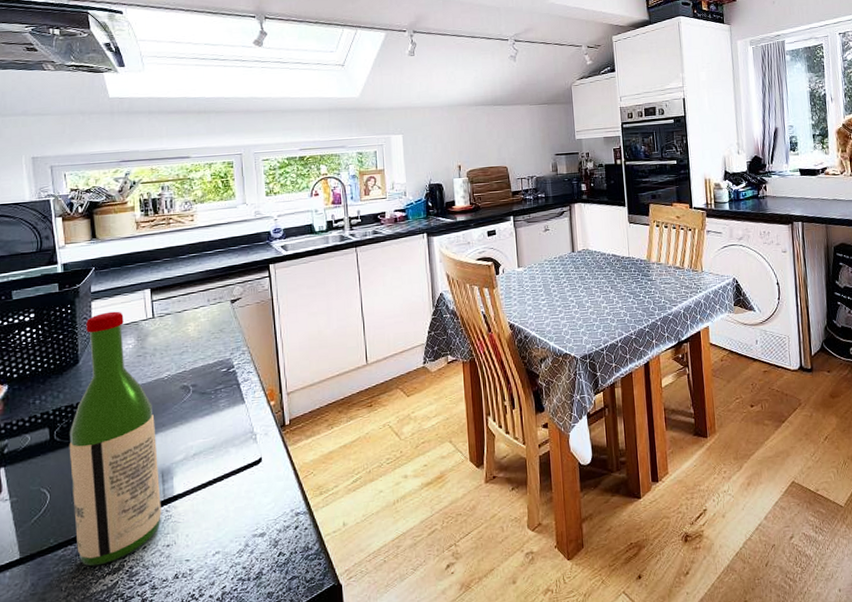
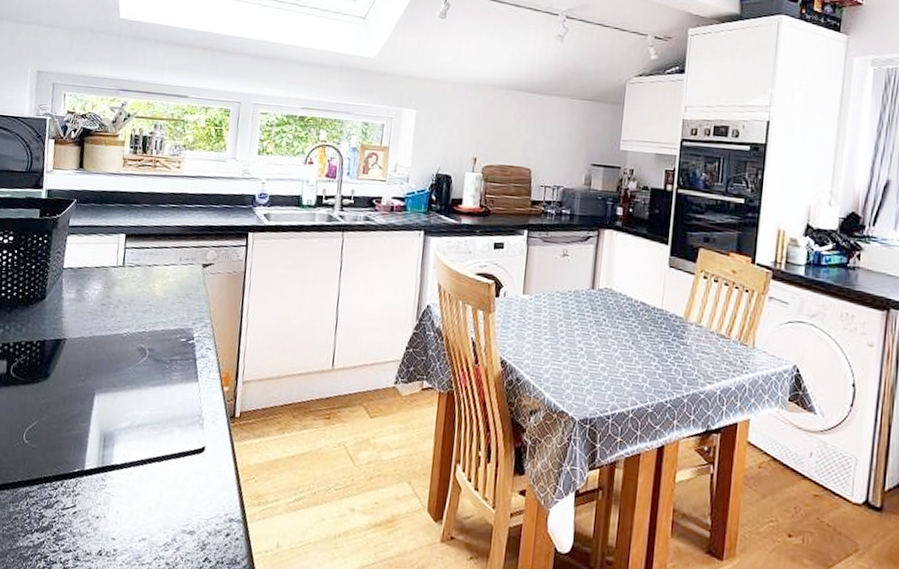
wine bottle: present [69,311,161,567] -> none [12,250,107,520]

